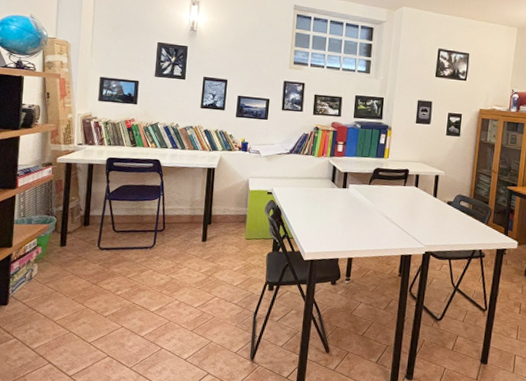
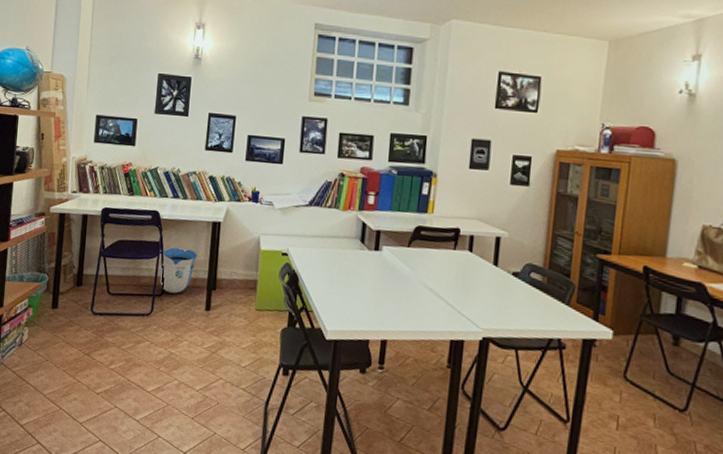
sun visor: none [161,189,194,229] -> present [159,247,197,294]

